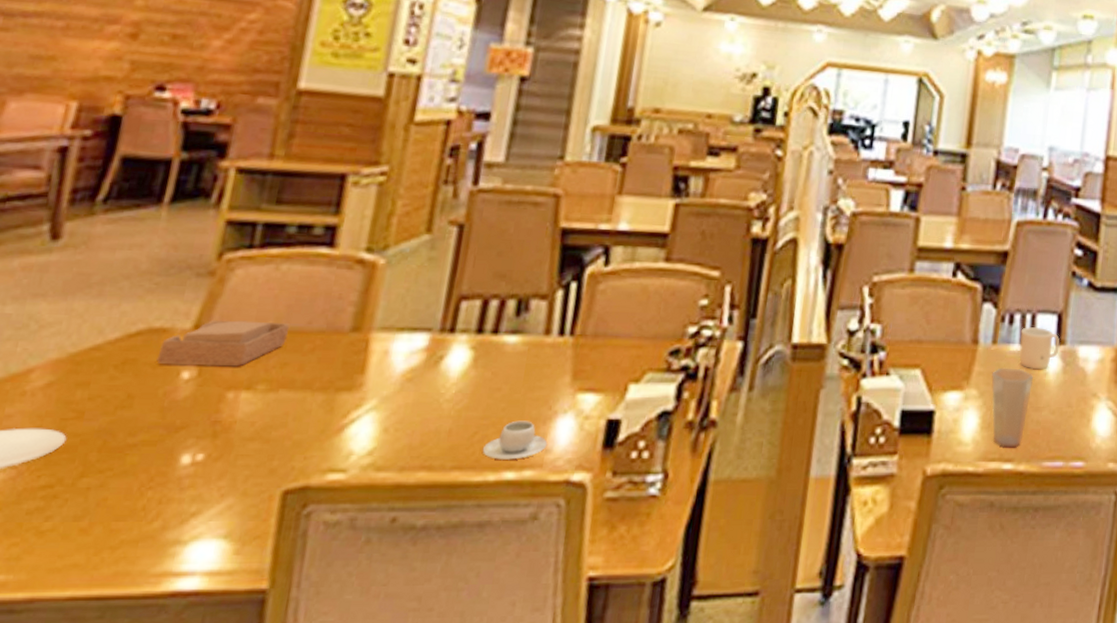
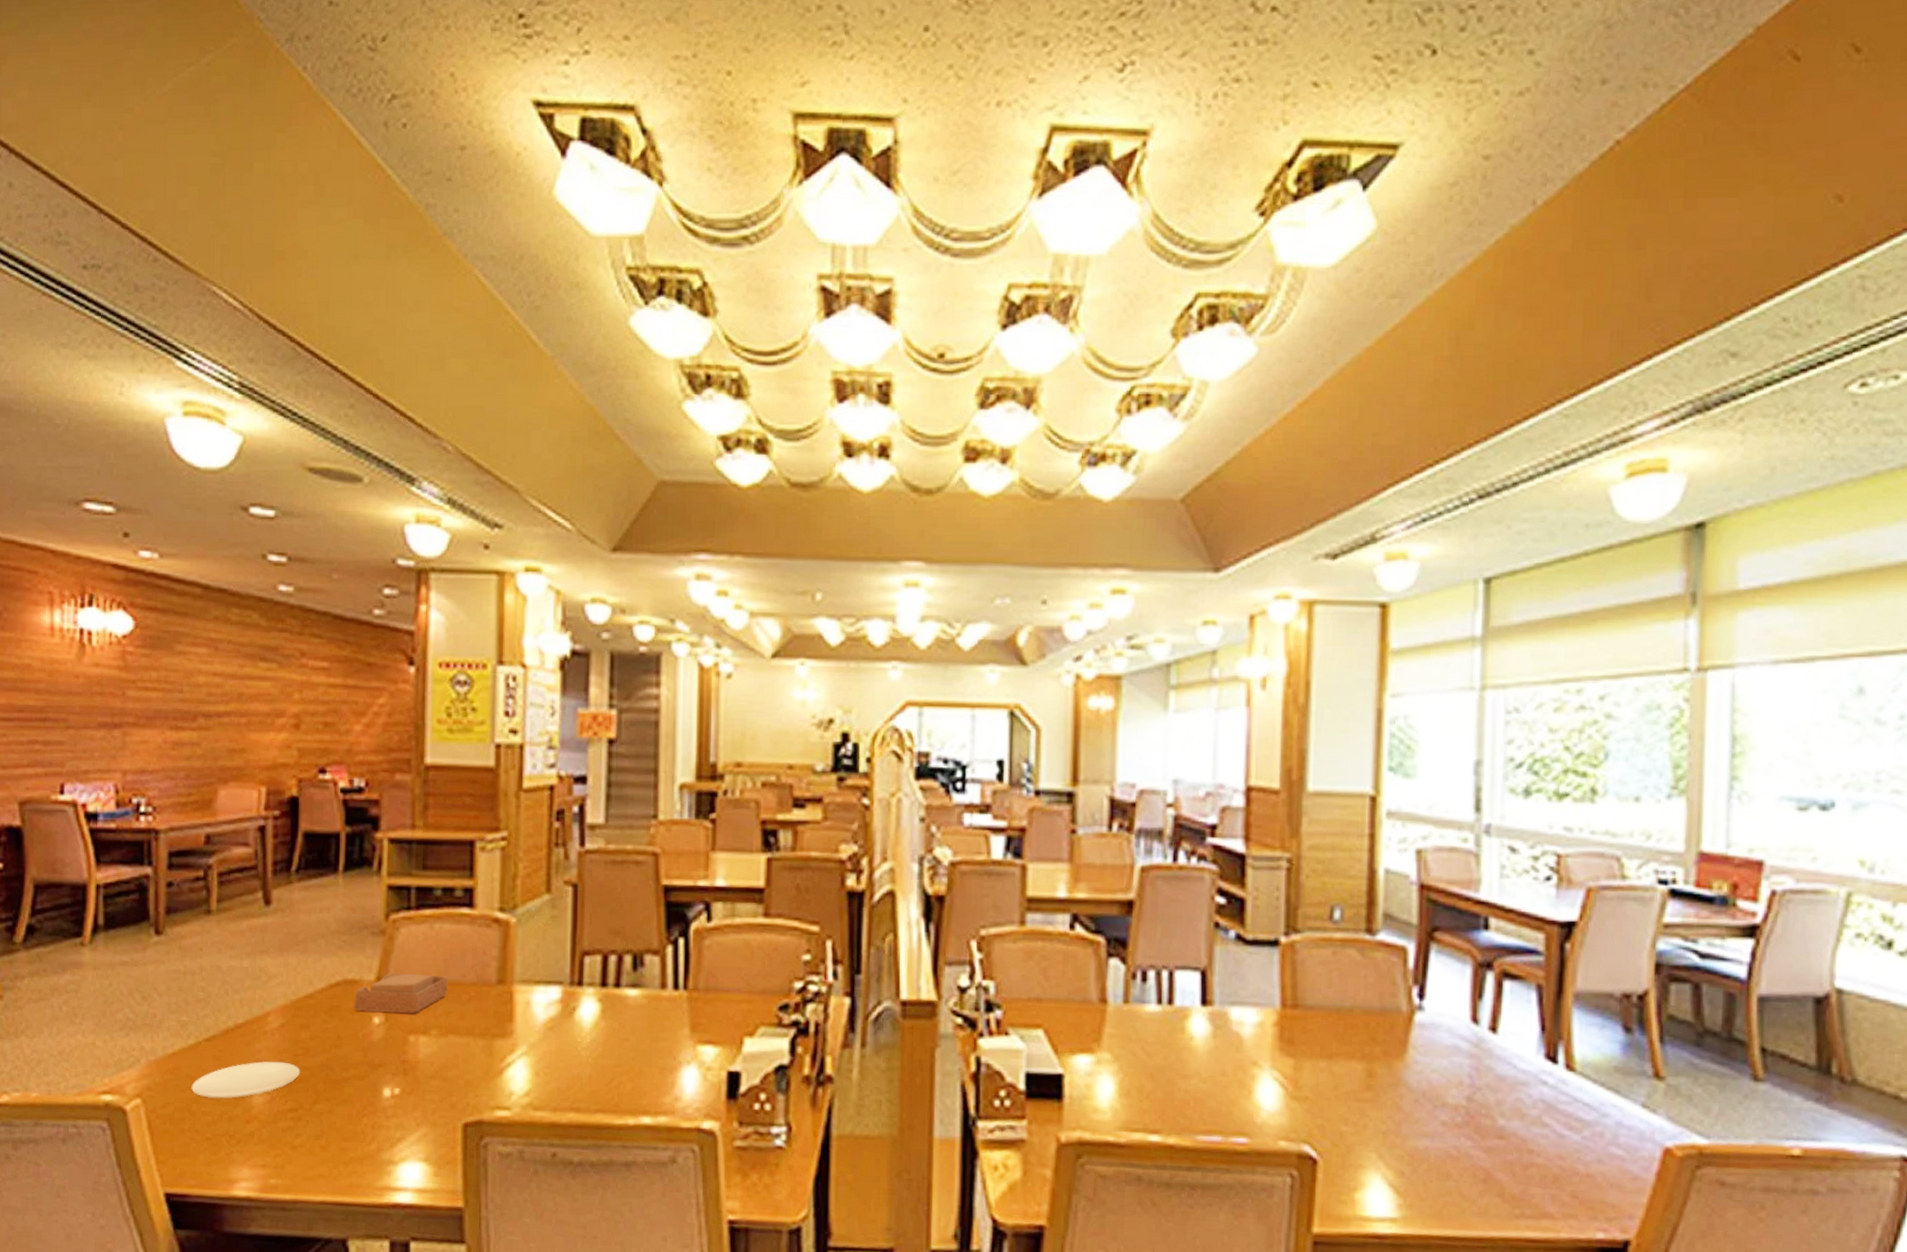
teacup: present [482,420,548,460] -> none [620,1069,676,1106]
cup: present [991,367,1033,448] -> none [1126,1030,1176,1118]
mug: present [1019,327,1060,370] -> none [1156,985,1206,1033]

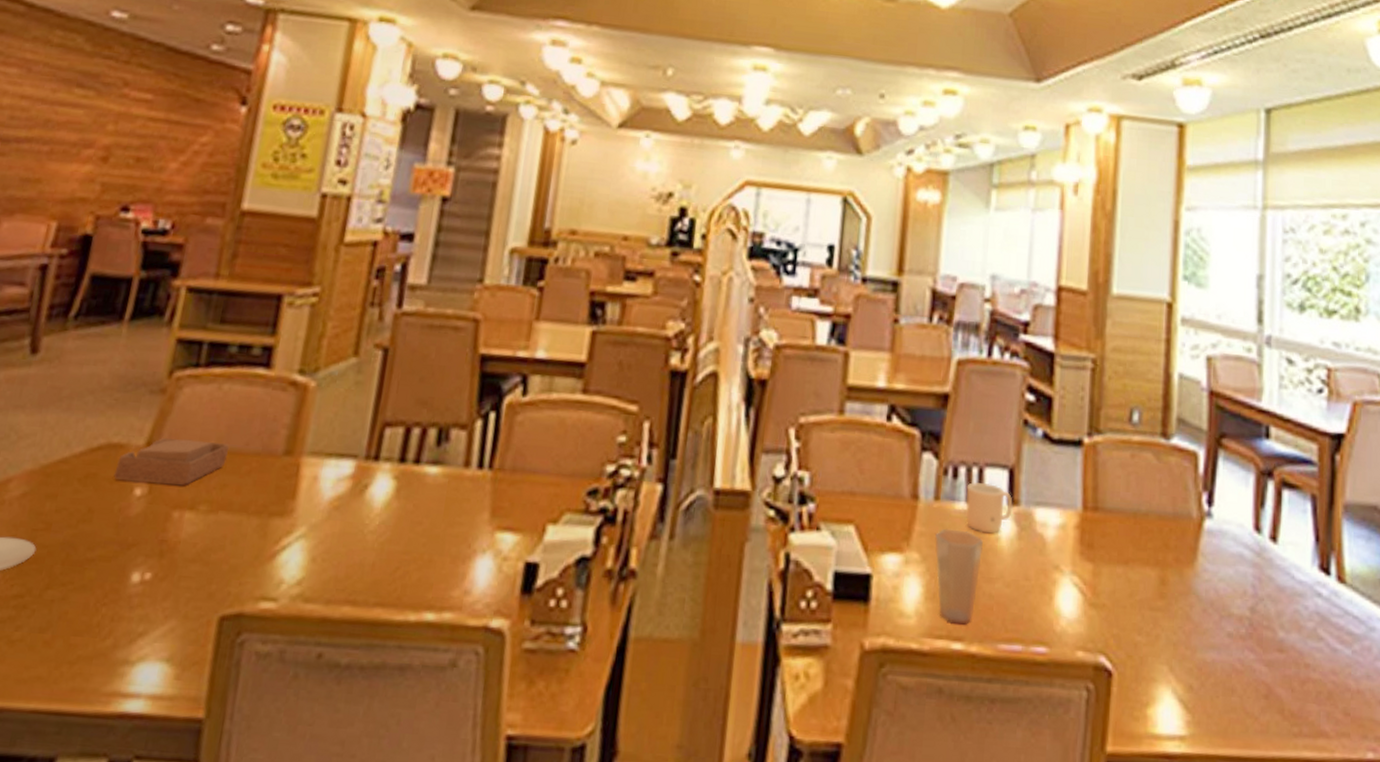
cup: none [1126,1030,1176,1118] -> present [935,528,983,624]
mug: none [1156,985,1206,1033] -> present [966,482,1013,533]

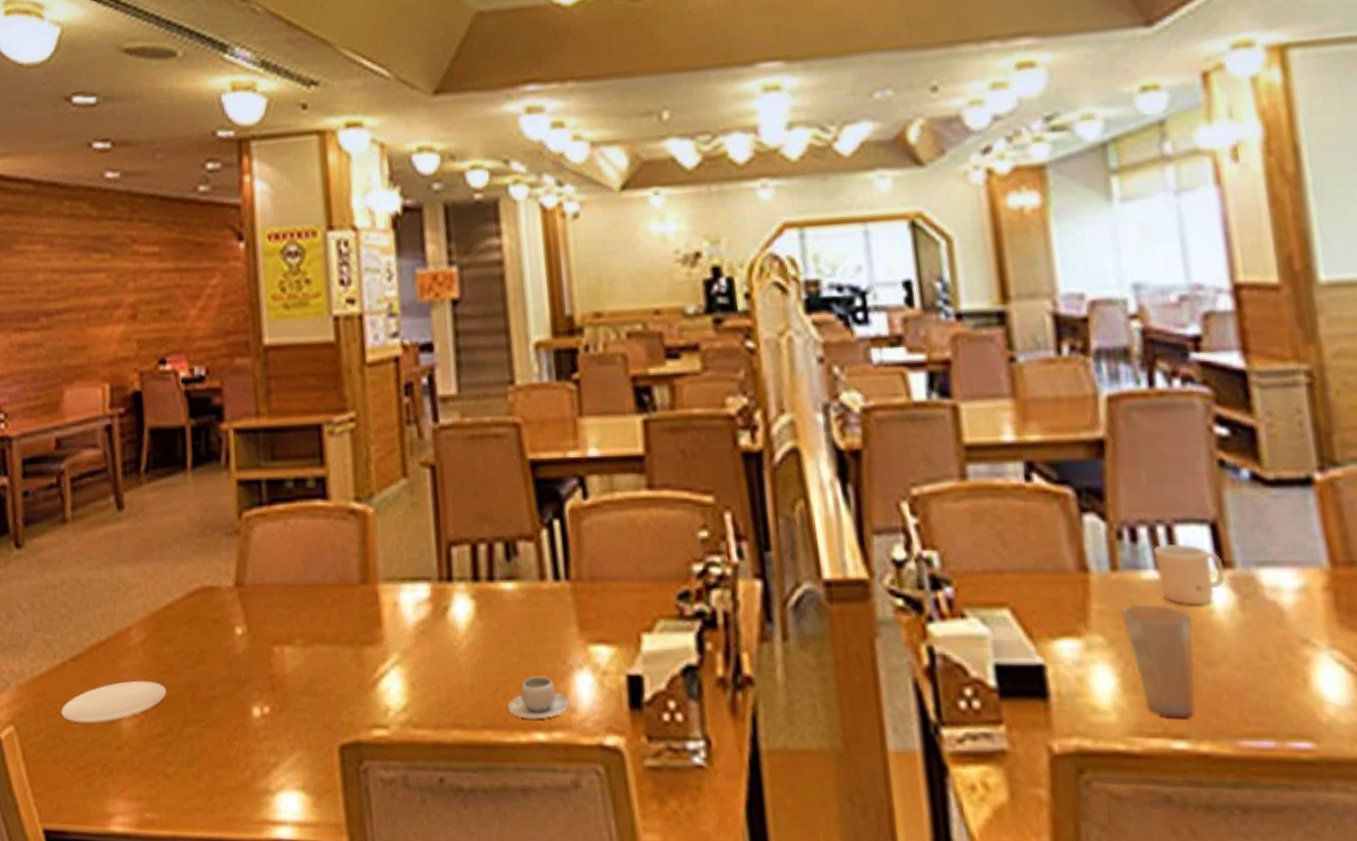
napkin holder: present [114,438,229,486] -> none [214,576,309,622]
teacup: none [403,557,467,600] -> present [507,676,571,719]

